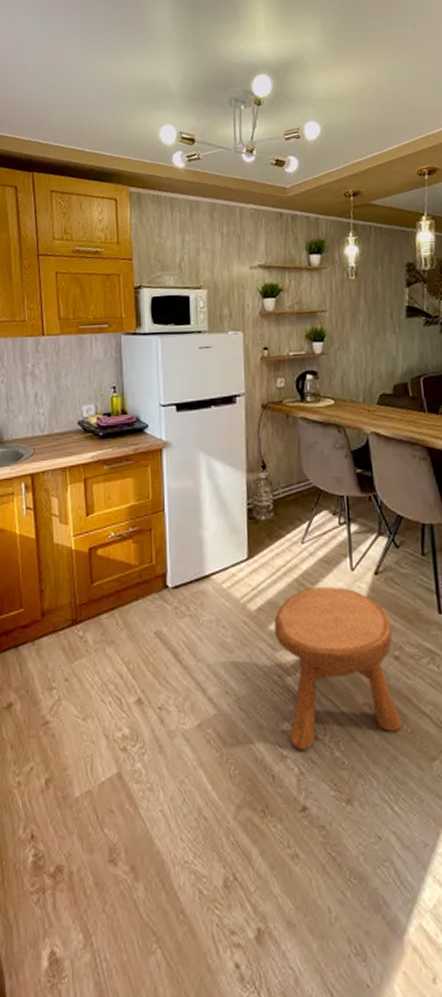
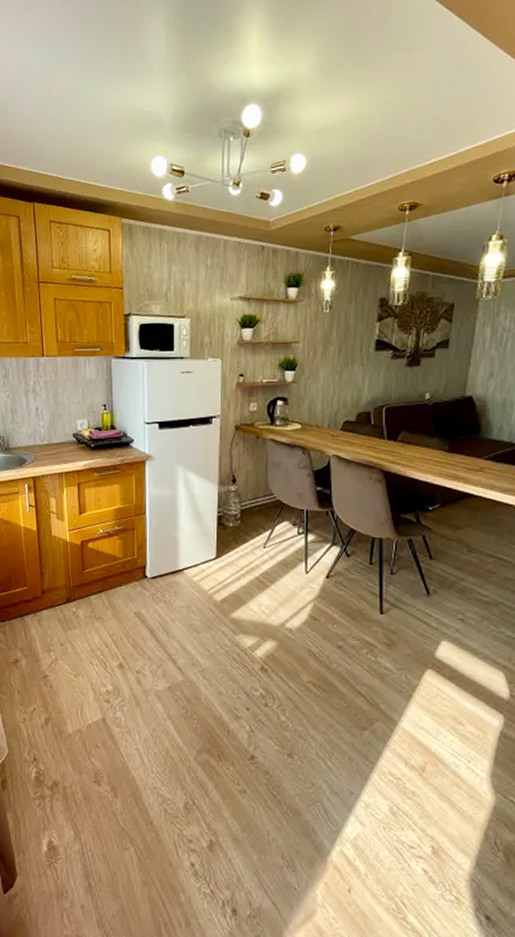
stool: present [273,587,403,750] -> none [235,585,340,713]

